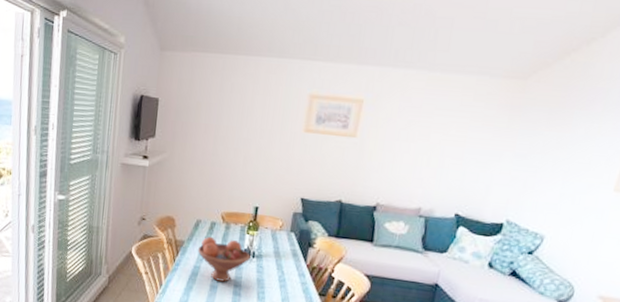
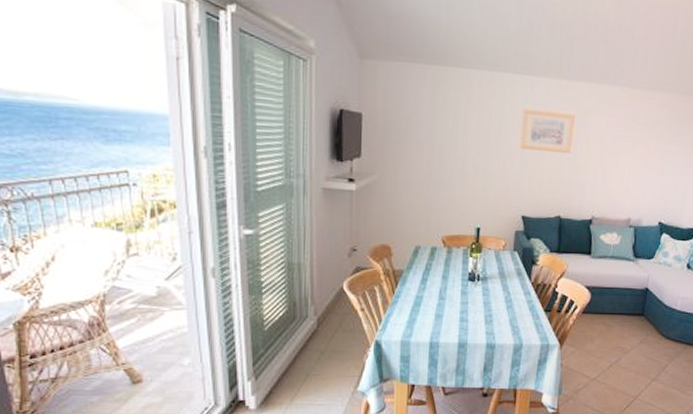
fruit bowl: present [197,236,251,282] -> none [418,262,475,309]

